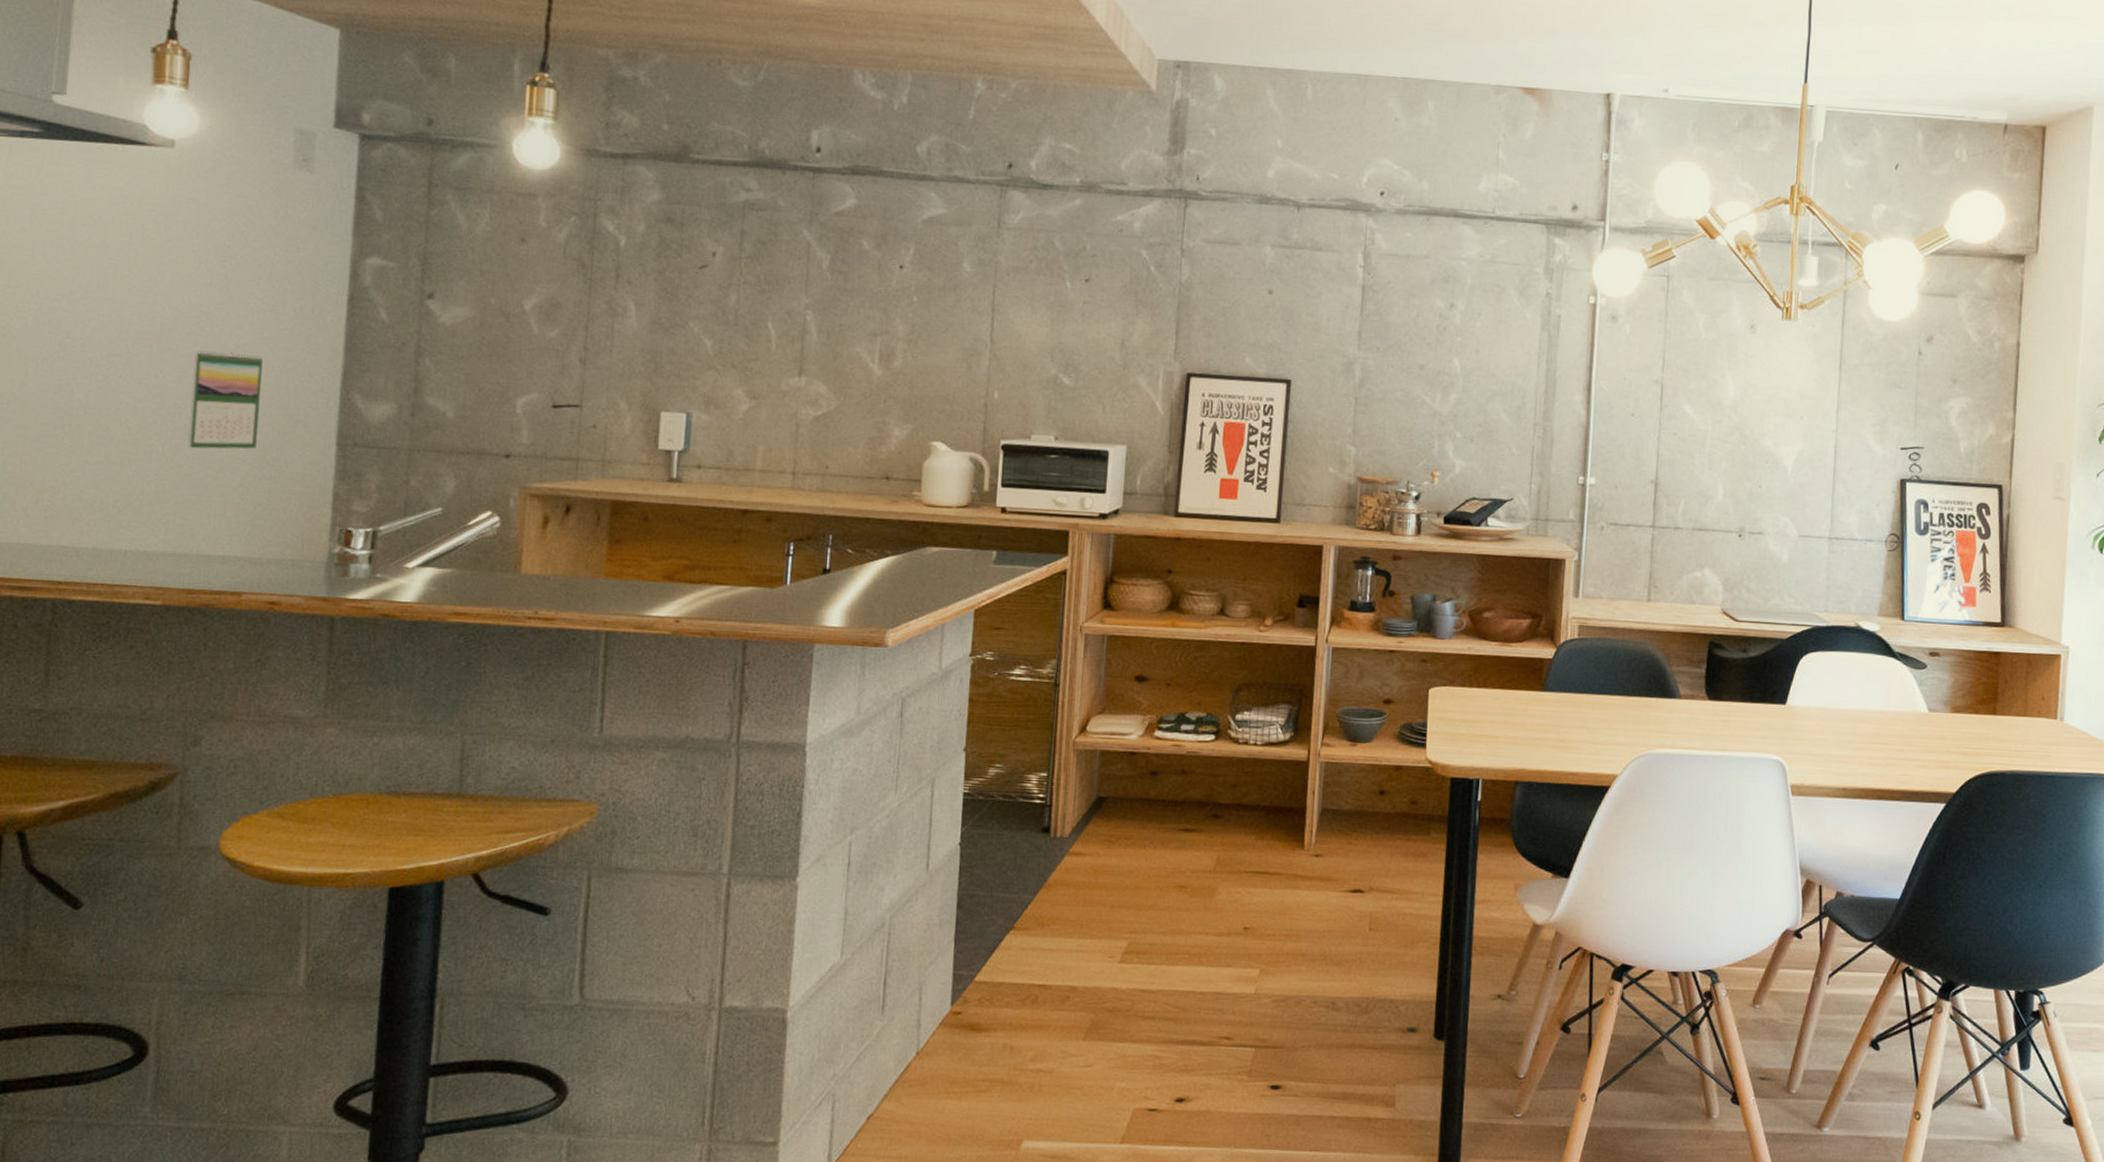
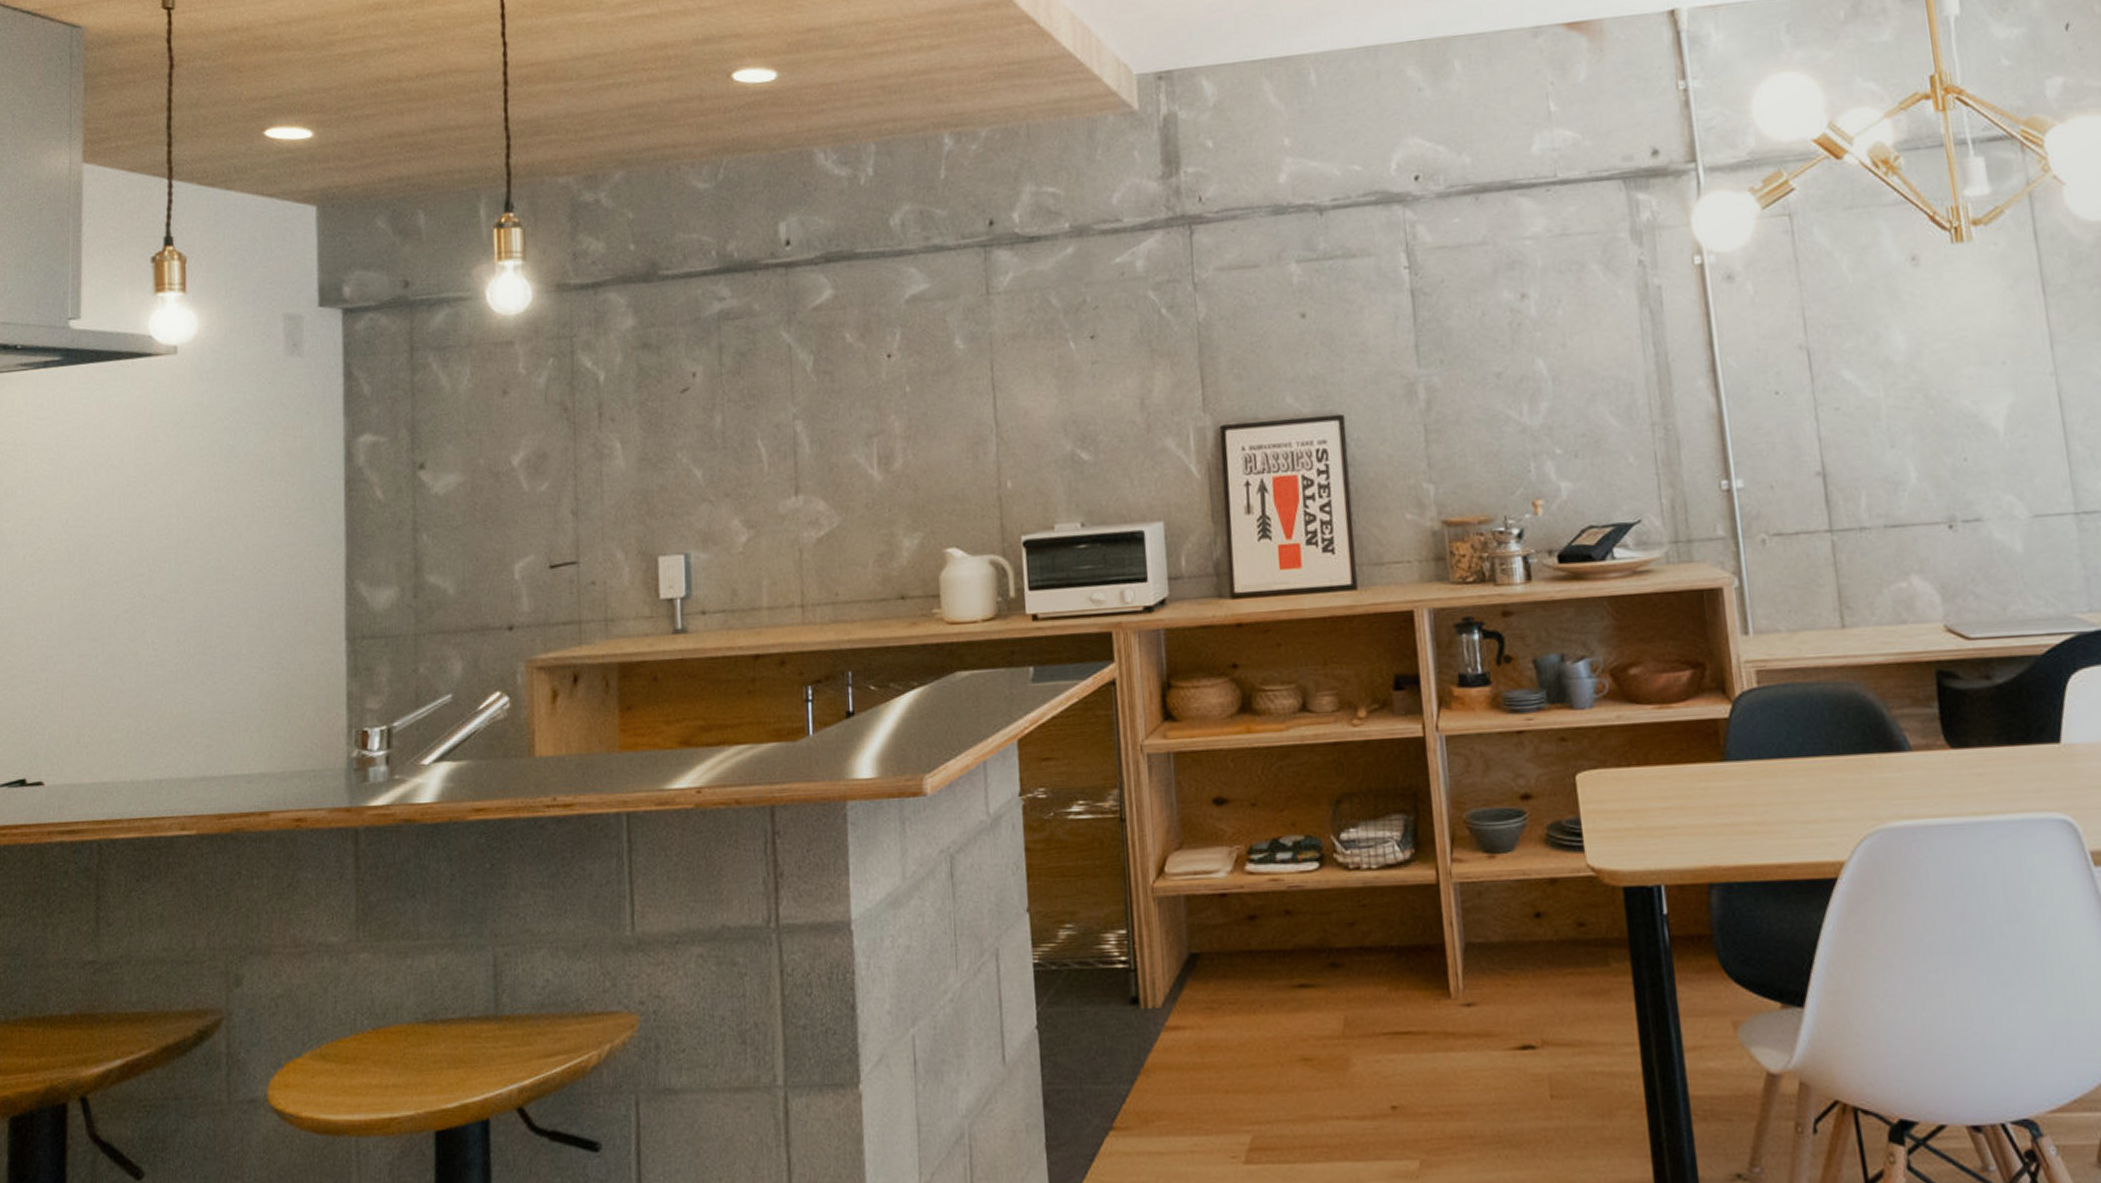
calendar: present [188,350,263,449] -> none [208,555,272,663]

